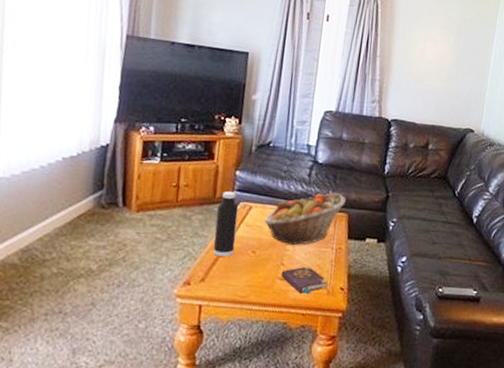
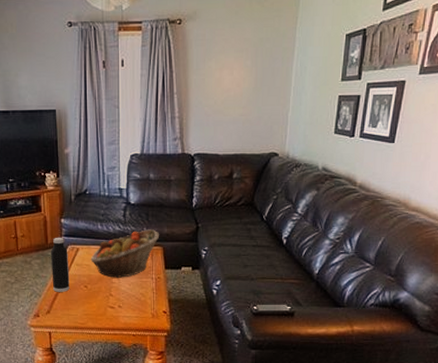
book: present [281,266,328,294] -> none [111,295,152,318]

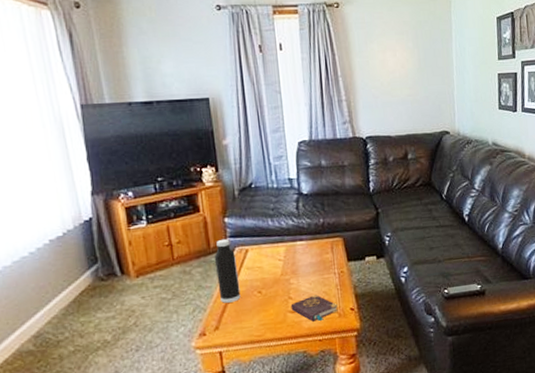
fruit basket: present [90,229,160,278] -> none [262,220,339,278]
book: none [111,295,152,318] -> present [290,295,338,322]

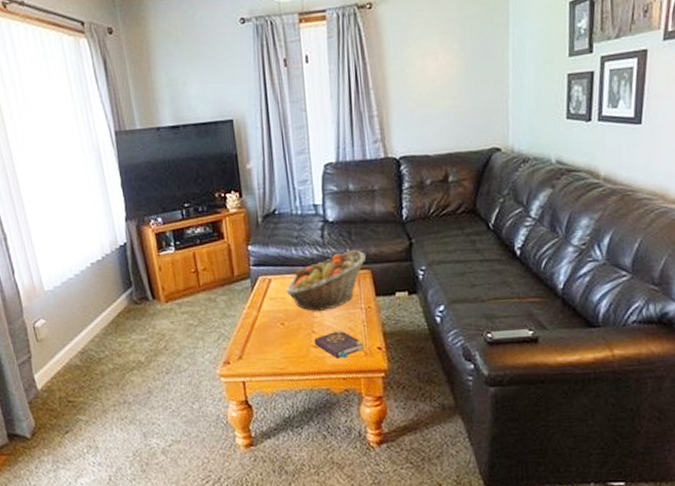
water bottle: present [214,238,241,303] -> none [237,267,264,333]
fruit basket: none [262,220,339,278] -> present [286,250,367,311]

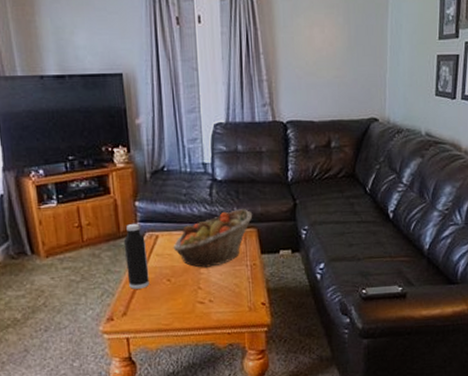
water bottle: none [237,267,264,333] -> present [123,223,150,289]
book: present [314,330,364,358] -> none [200,286,249,314]

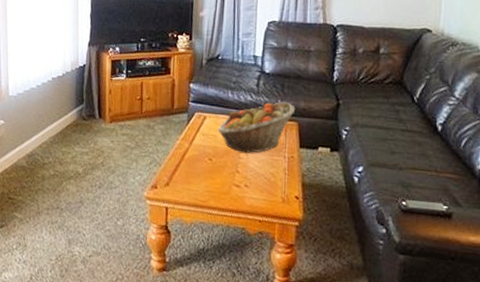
water bottle: present [123,223,150,289] -> none [174,102,194,163]

